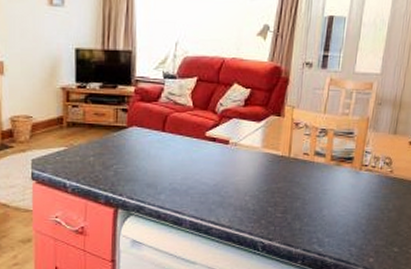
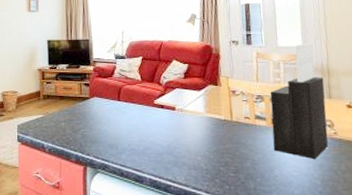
knife block: none [326,70,394,199] -> present [270,43,328,160]

